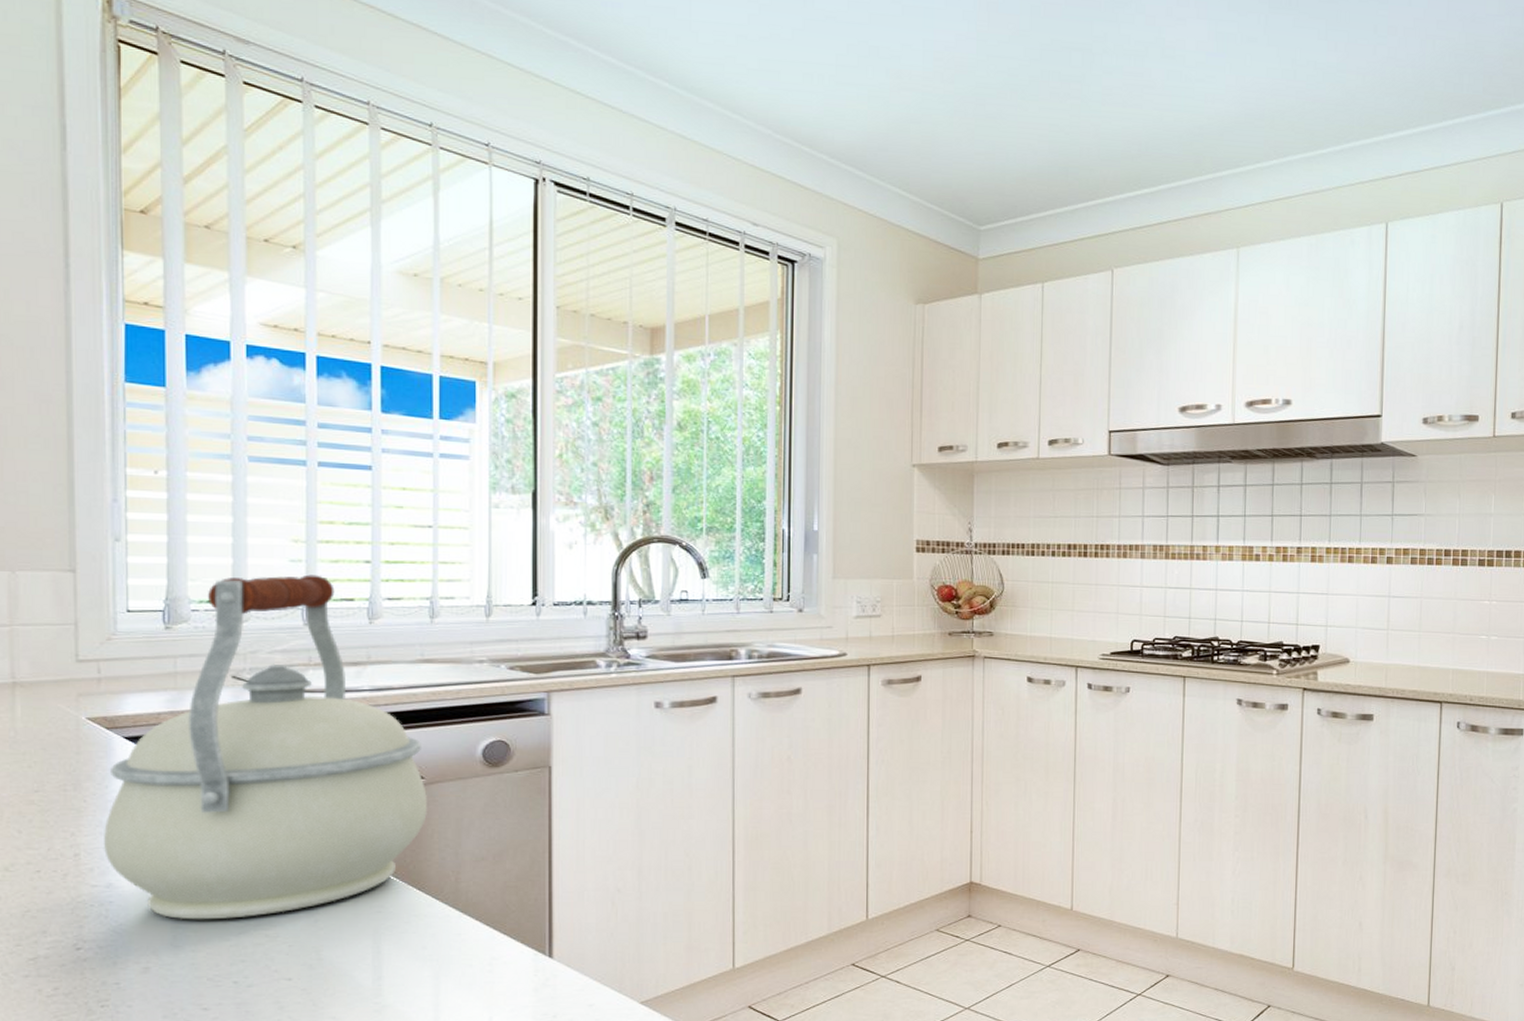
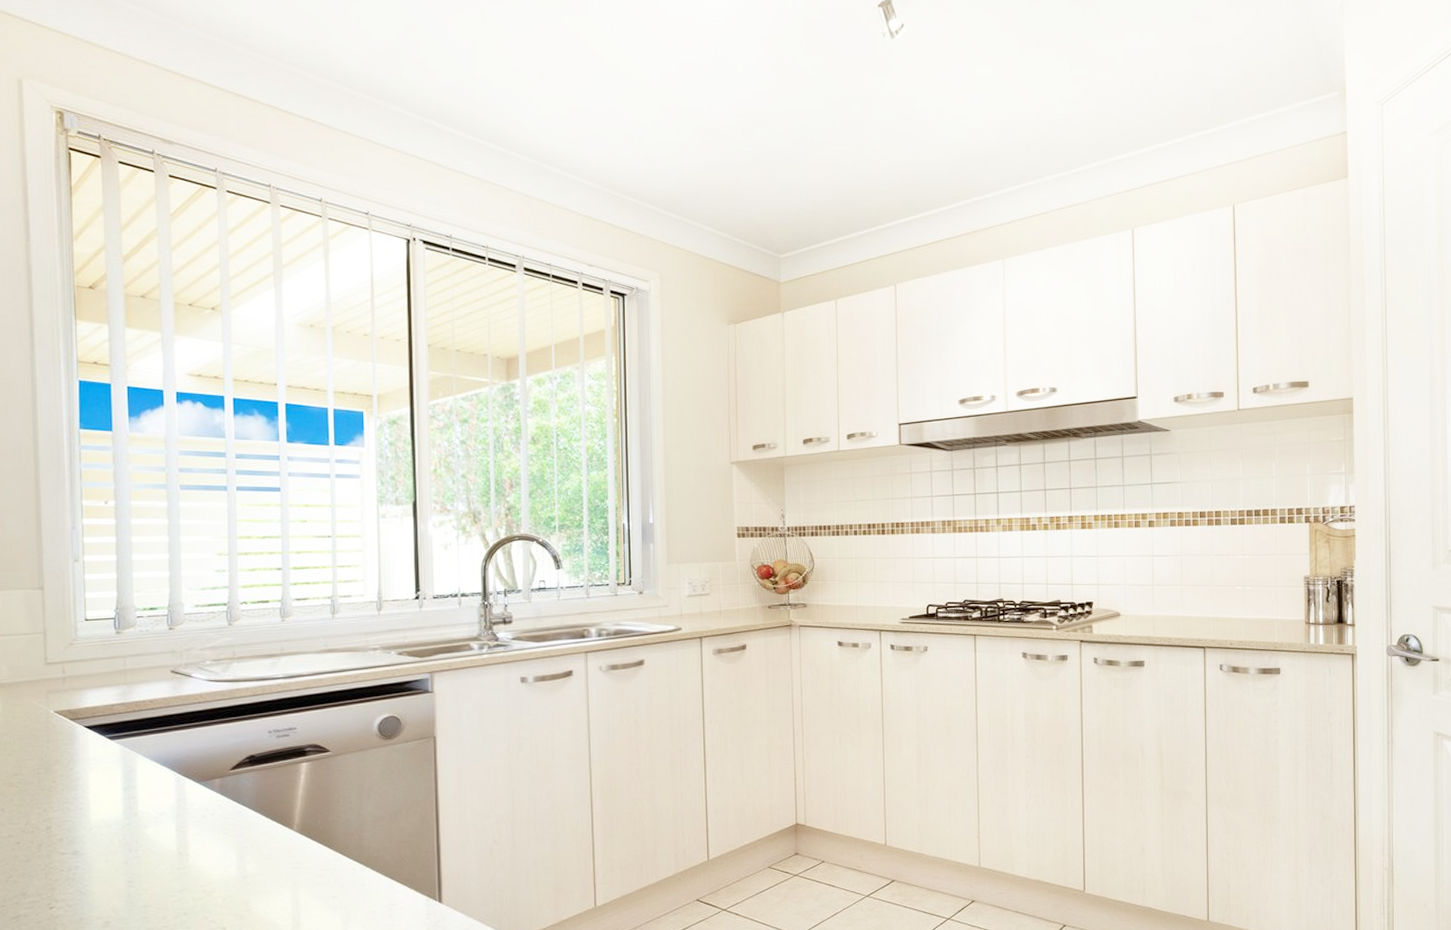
kettle: present [103,574,427,920] -> none [70,582,334,880]

